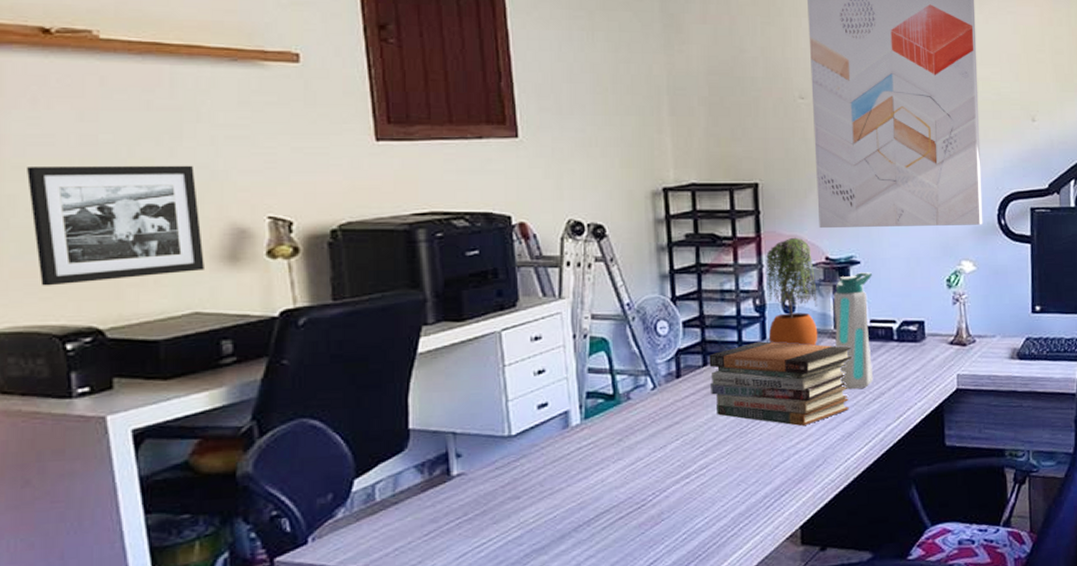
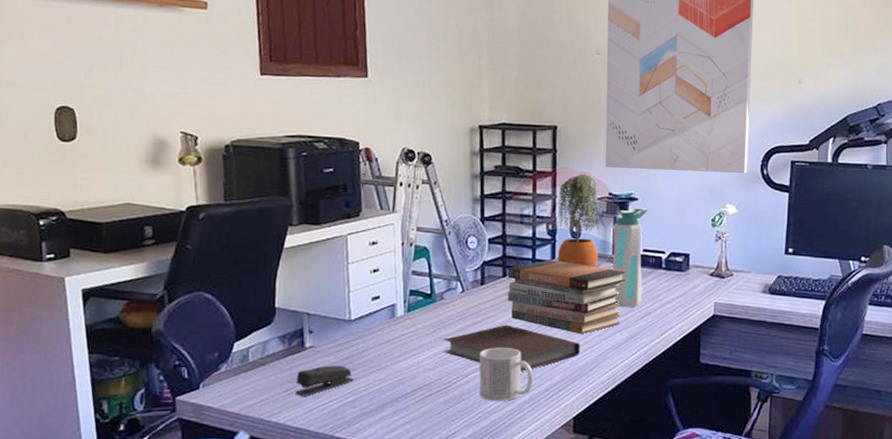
picture frame: present [27,165,204,286] -> none [17,83,135,176]
stapler: none [441,494,519,539] -> present [295,365,354,396]
notebook: none [633,423,803,478] -> present [443,325,580,372]
mug: none [680,451,749,517] -> present [479,348,534,401]

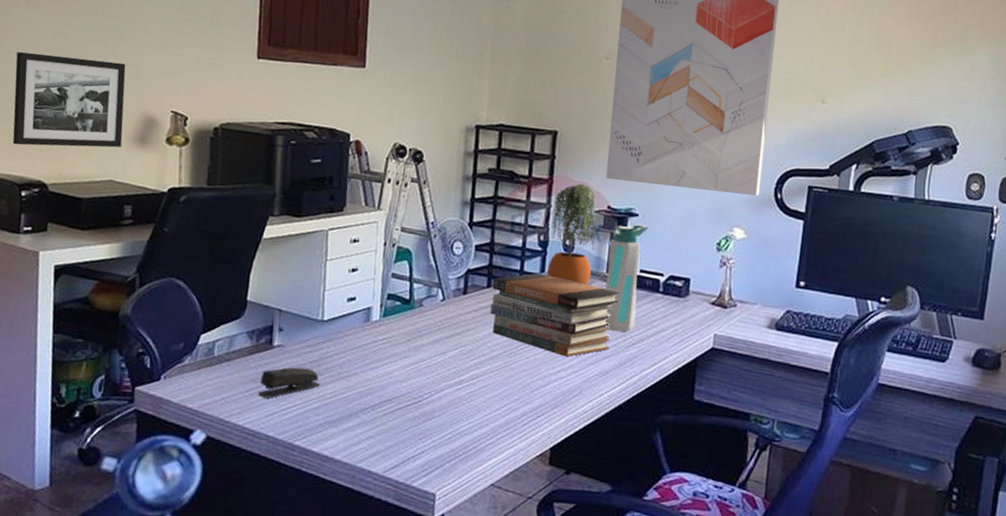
picture frame: none [17,83,135,176] -> present [12,52,126,148]
notebook: present [443,325,580,372] -> none [417,339,564,392]
mug: present [479,348,534,401] -> none [451,363,511,423]

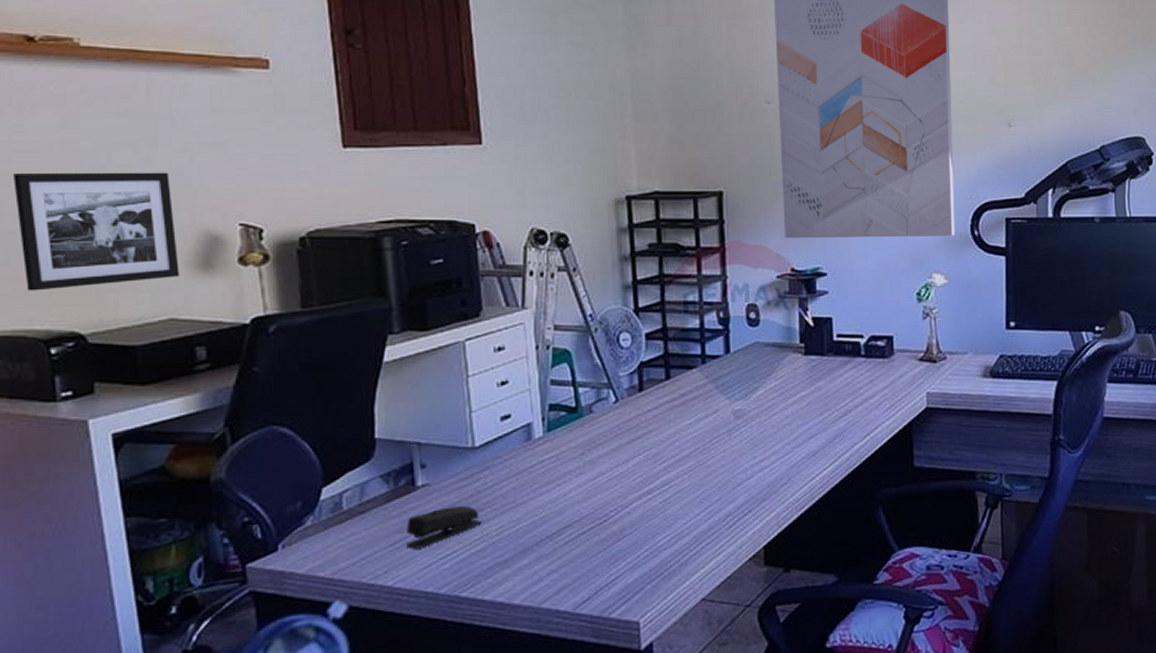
book stack: present [490,273,620,358] -> none [671,355,819,444]
potted plant: present [547,183,596,285] -> none [730,247,783,360]
water bottle: present [604,224,649,332] -> none [798,284,840,407]

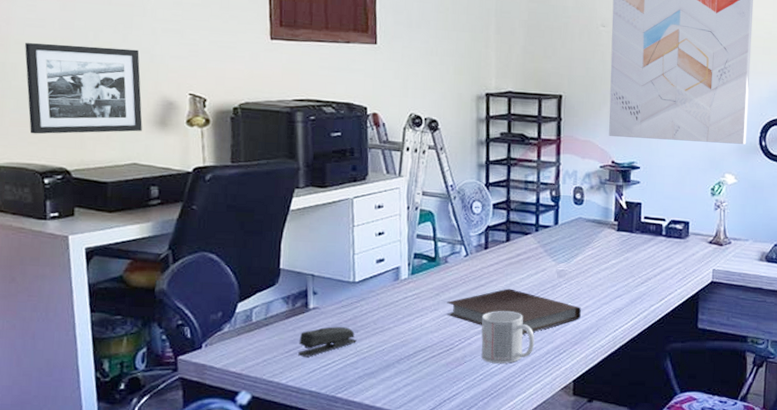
notebook: none [595,438,767,495] -> present [446,288,581,335]
mug: none [642,467,712,535] -> present [481,311,535,363]

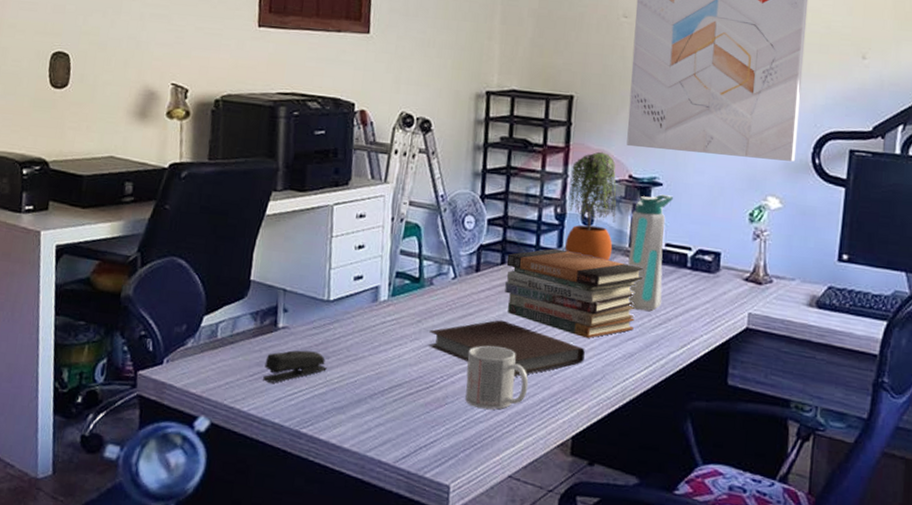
picture frame: present [25,42,143,134] -> none [13,26,126,123]
book stack: none [511,226,628,299] -> present [505,248,644,339]
potted plant: none [560,142,603,234] -> present [564,151,617,261]
water bottle: none [614,176,650,273] -> present [628,194,674,311]

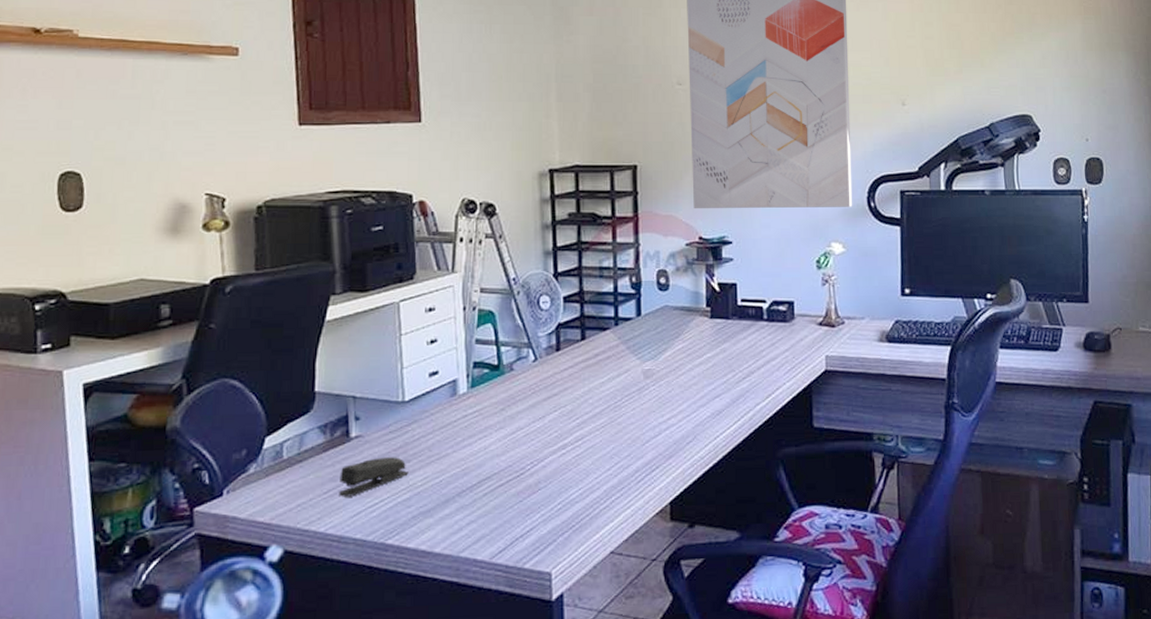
notebook: present [428,320,585,377] -> none [514,396,674,451]
mug: present [465,345,529,410] -> none [557,423,621,488]
book stack: present [505,248,644,339] -> none [587,318,723,403]
potted plant: present [564,151,617,261] -> none [642,217,691,323]
water bottle: present [628,194,674,311] -> none [705,252,744,368]

